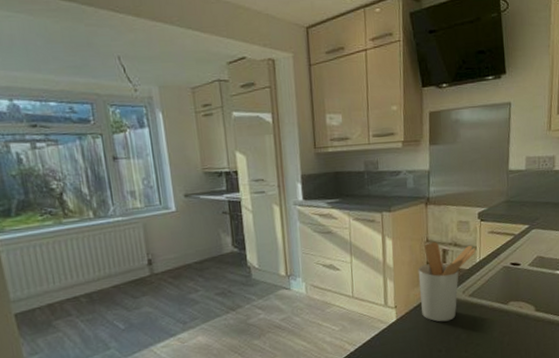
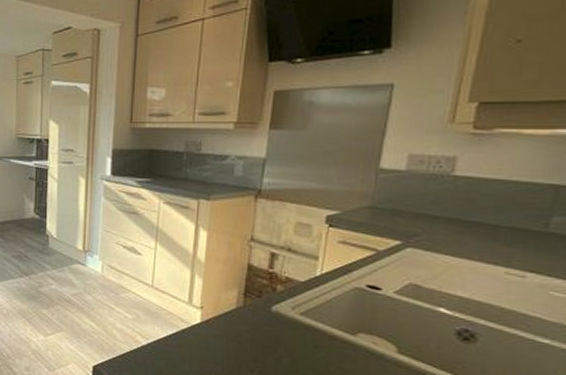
utensil holder: present [418,241,476,322] -> none [233,241,317,338]

